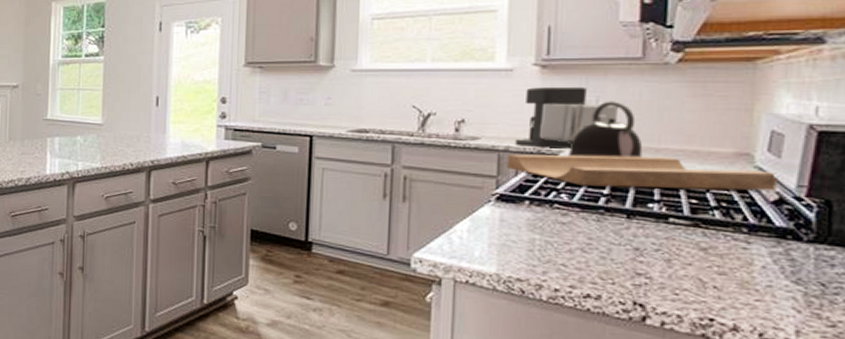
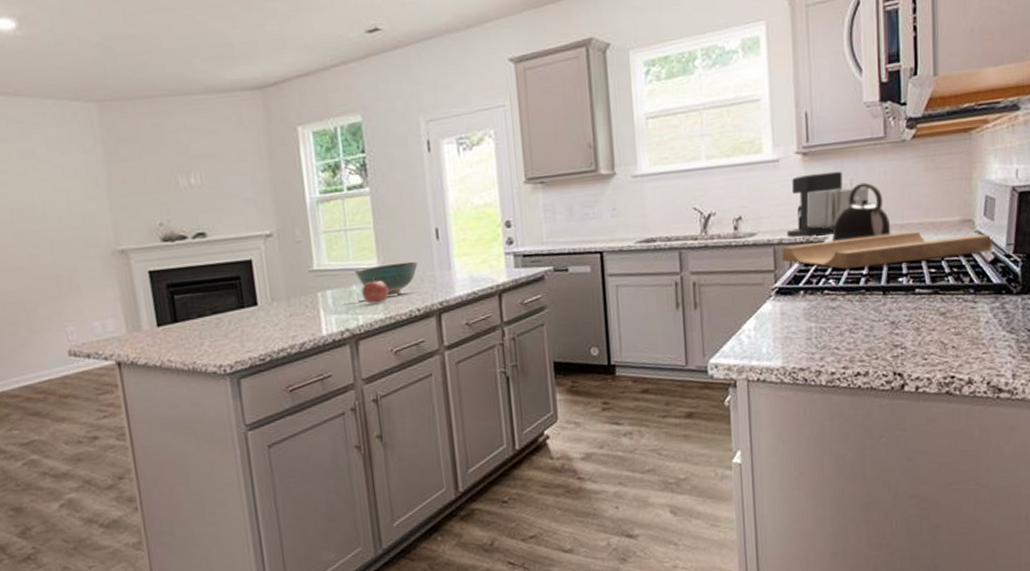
bowl: none [80,122,137,149] -> present [354,261,418,296]
fruit: none [84,132,108,154] -> present [361,278,389,304]

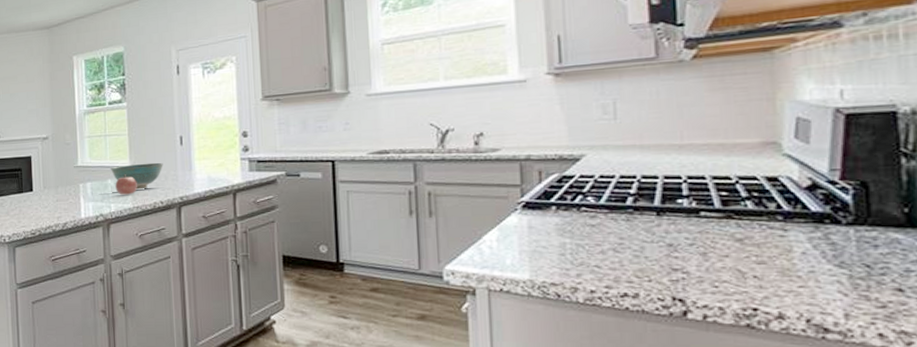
cutting board: present [782,231,993,269] -> none [529,152,810,187]
coffee maker: present [786,171,843,238] -> none [535,90,603,155]
toaster: present [807,186,870,229] -> none [559,106,638,147]
kettle: present [831,182,891,241] -> none [590,101,666,159]

